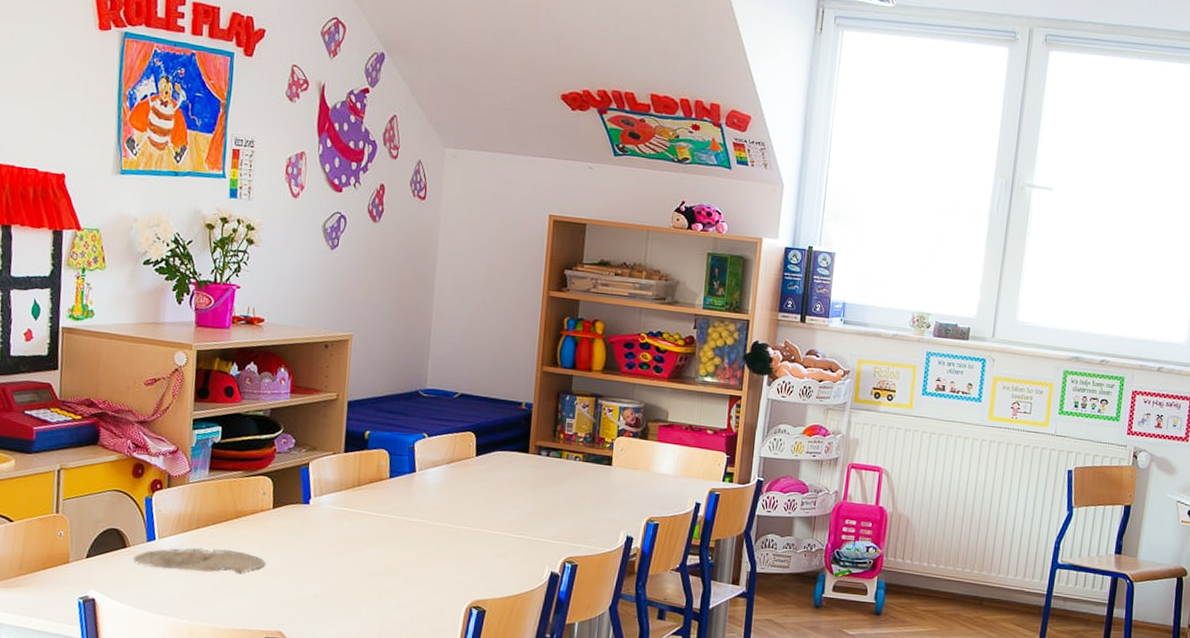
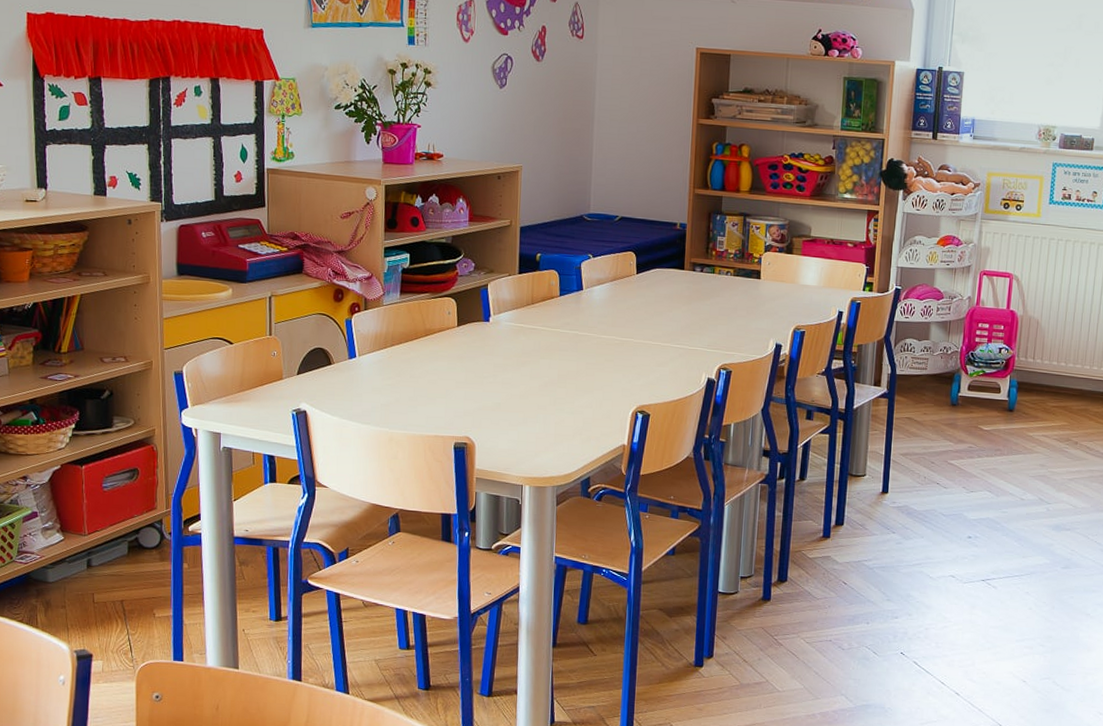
plate: present [134,549,265,573] -> none [338,365,452,385]

